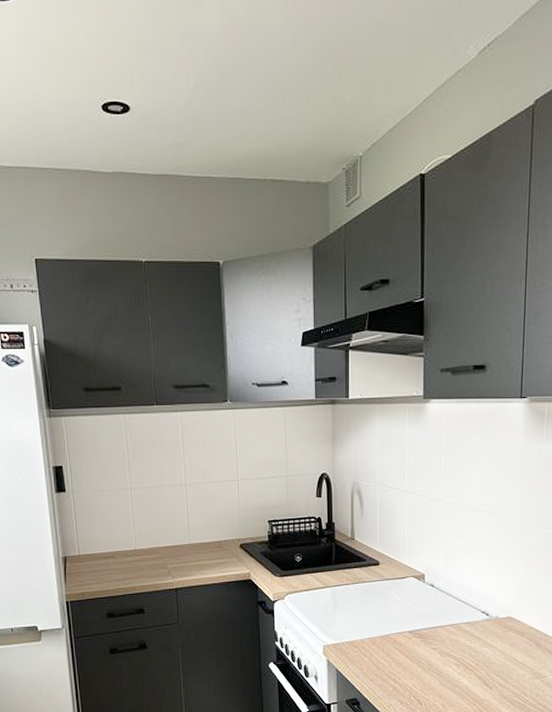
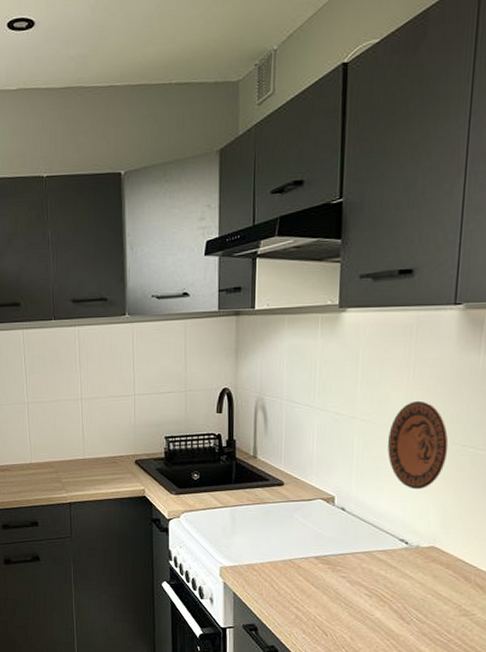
decorative plate: none [469,484,520,566] -> present [388,400,449,490]

